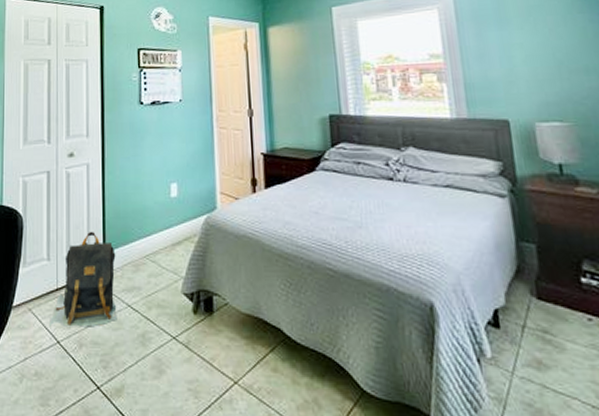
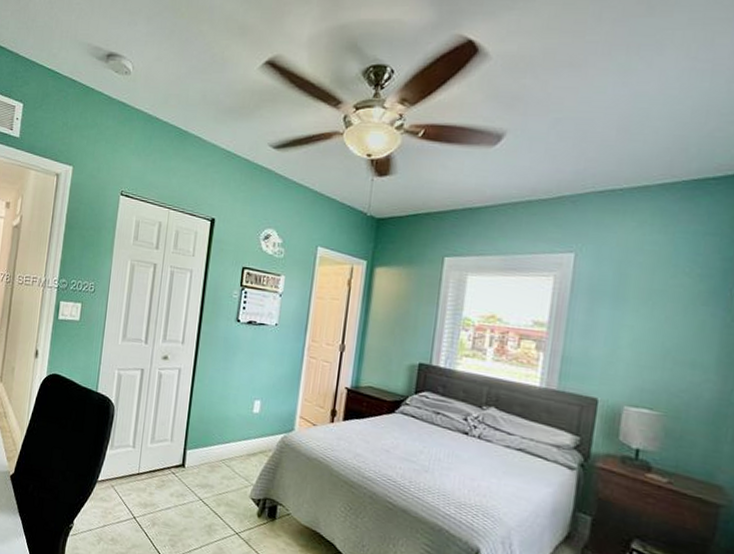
backpack: present [50,231,117,327] -> none [128,429,195,512]

